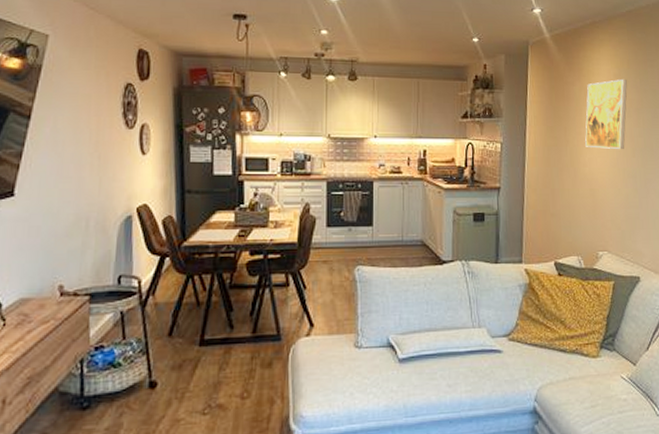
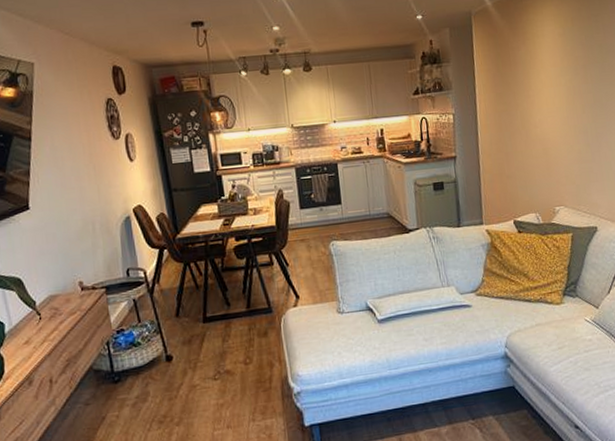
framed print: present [585,78,627,149] -> none [532,37,574,109]

